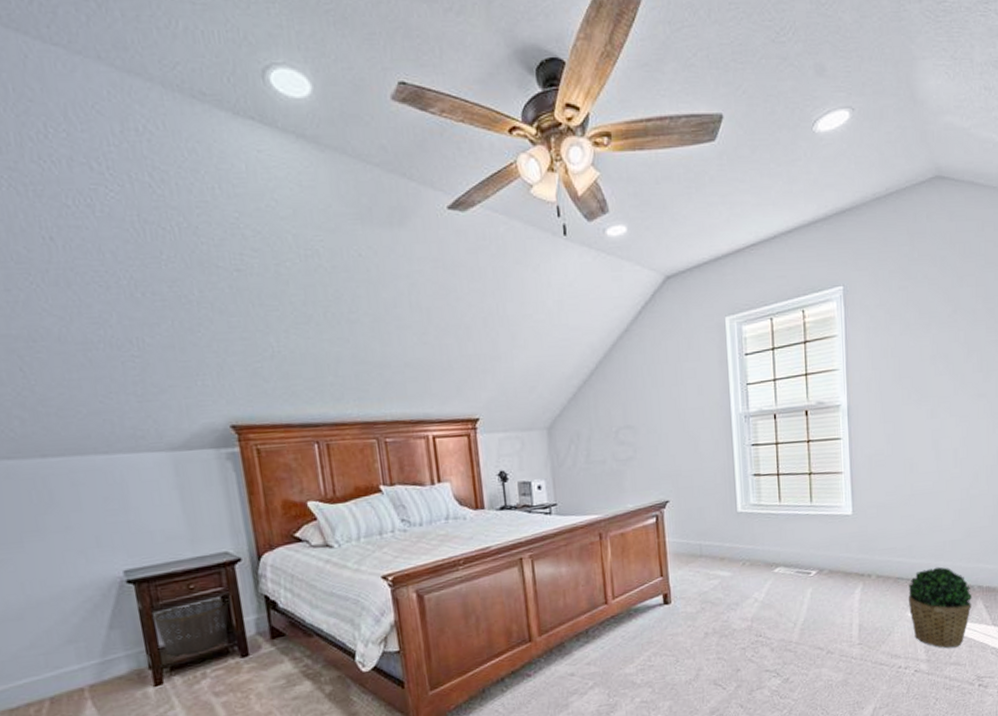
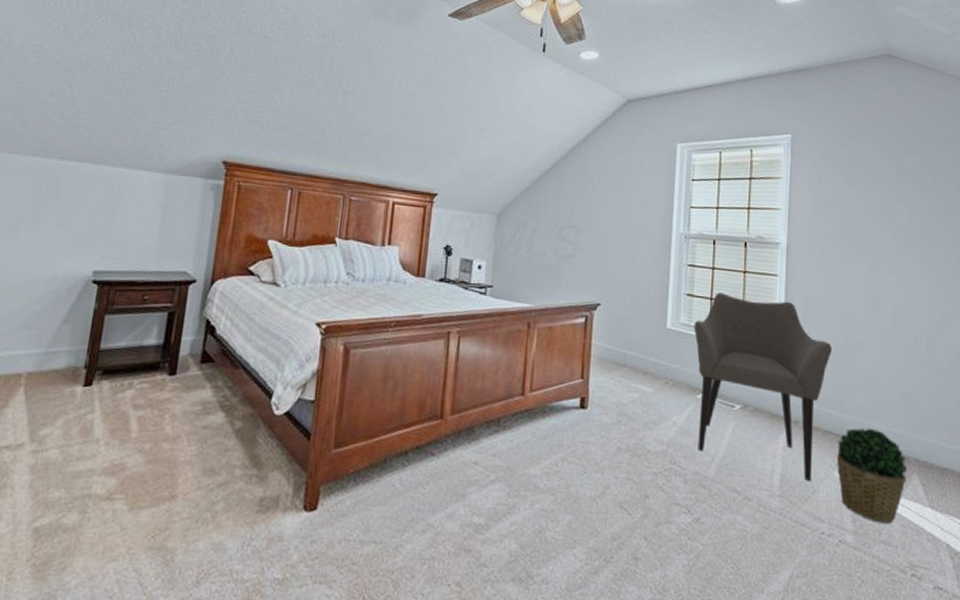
basket: present [151,598,229,656] -> none [103,311,174,362]
armchair: none [763,462,899,626] -> present [693,292,833,481]

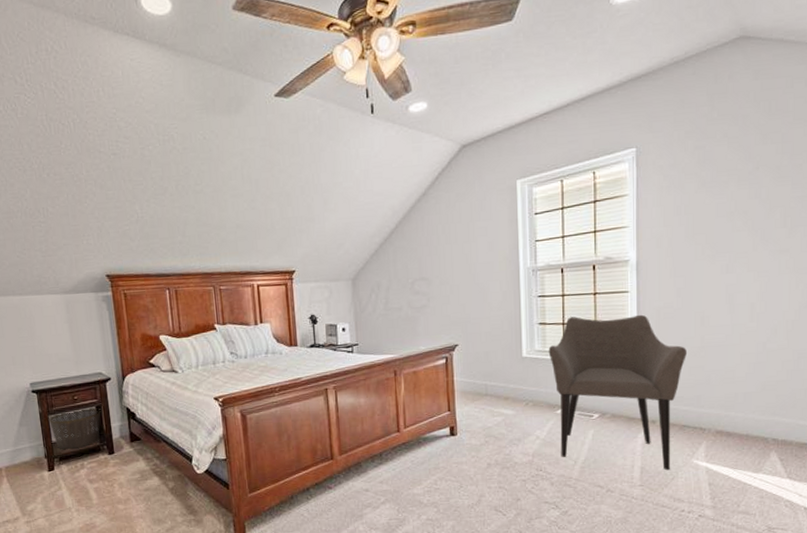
basket: none [103,311,174,362] -> present [48,408,101,450]
potted plant: present [837,428,908,524] -> none [695,417,766,497]

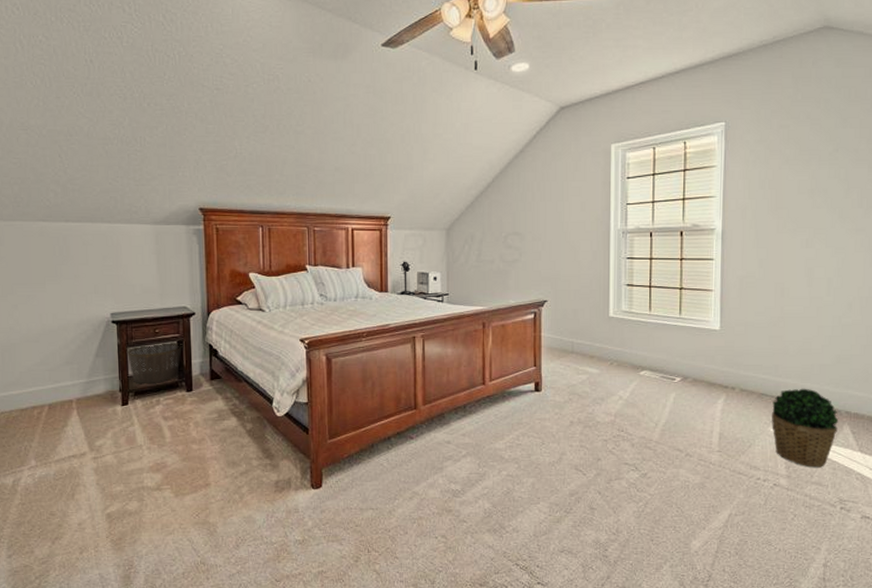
armchair: present [548,314,688,470] -> none [634,280,768,437]
potted plant: none [695,417,766,497] -> present [772,388,839,468]

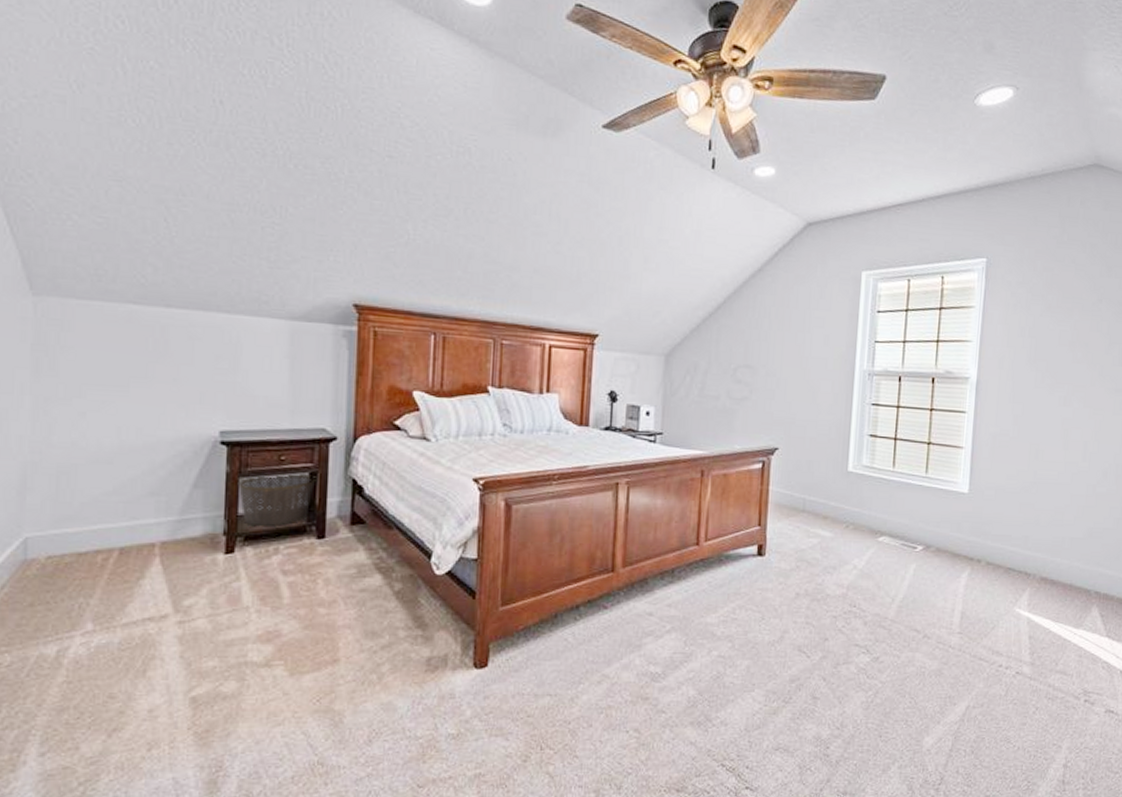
potted plant: present [772,388,839,468] -> none [1017,563,1088,654]

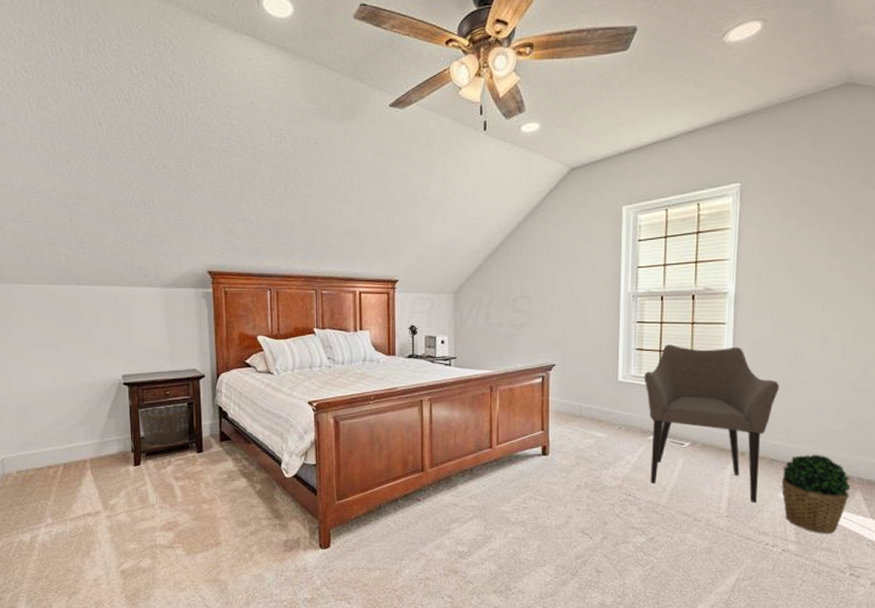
armchair: none [876,432,1020,617] -> present [644,344,780,502]
potted plant: none [1017,563,1088,654] -> present [781,454,851,534]

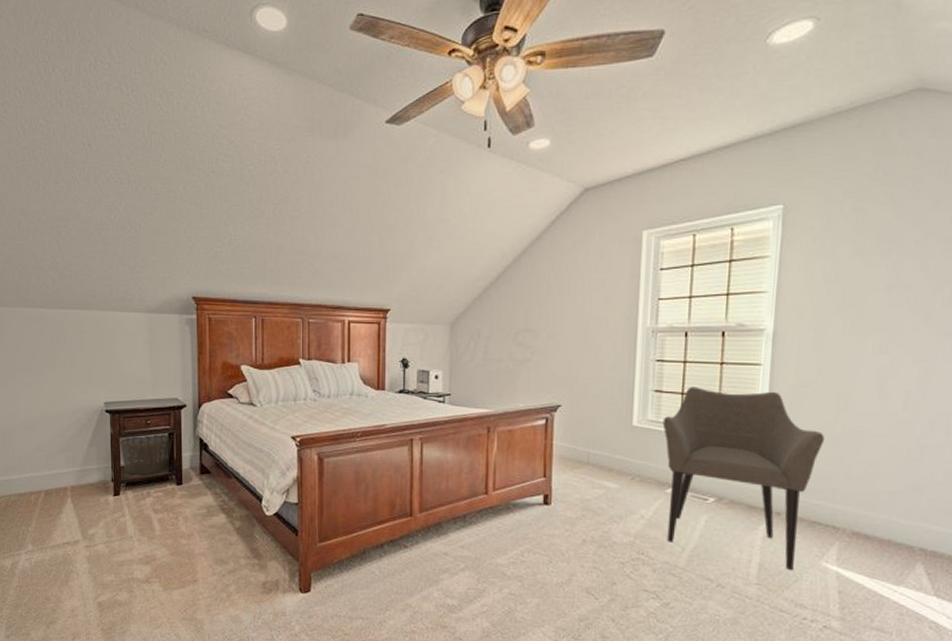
potted plant: present [781,454,851,534] -> none [824,518,911,611]

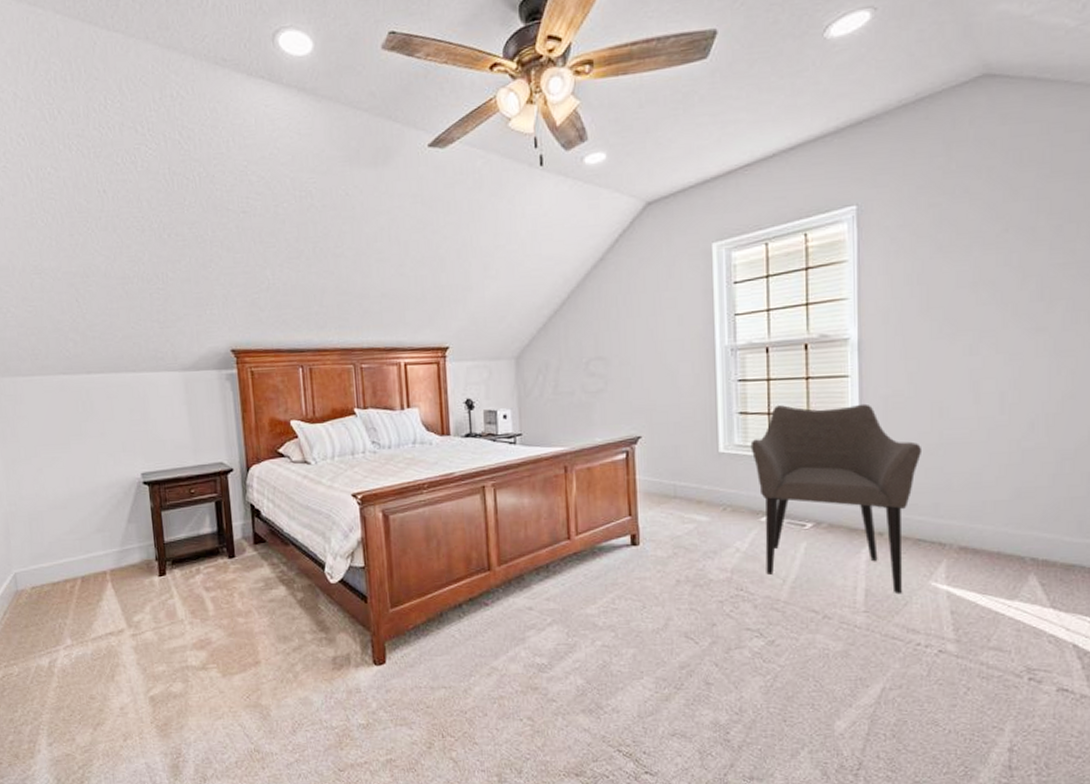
basket: present [119,434,173,476] -> none [160,503,221,552]

